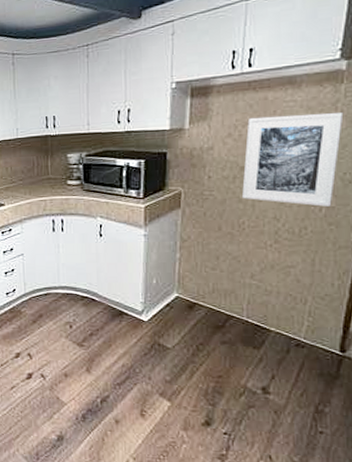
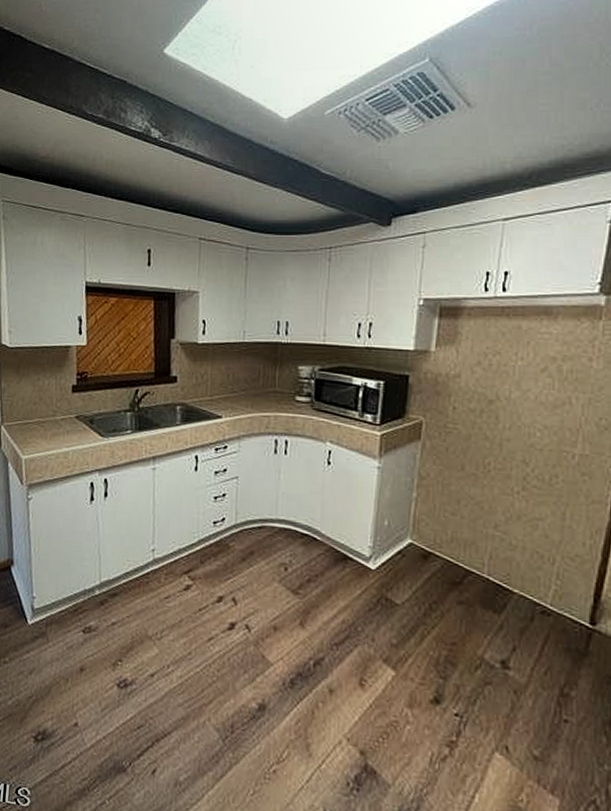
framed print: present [242,112,344,207] -> none [490,346,601,454]

